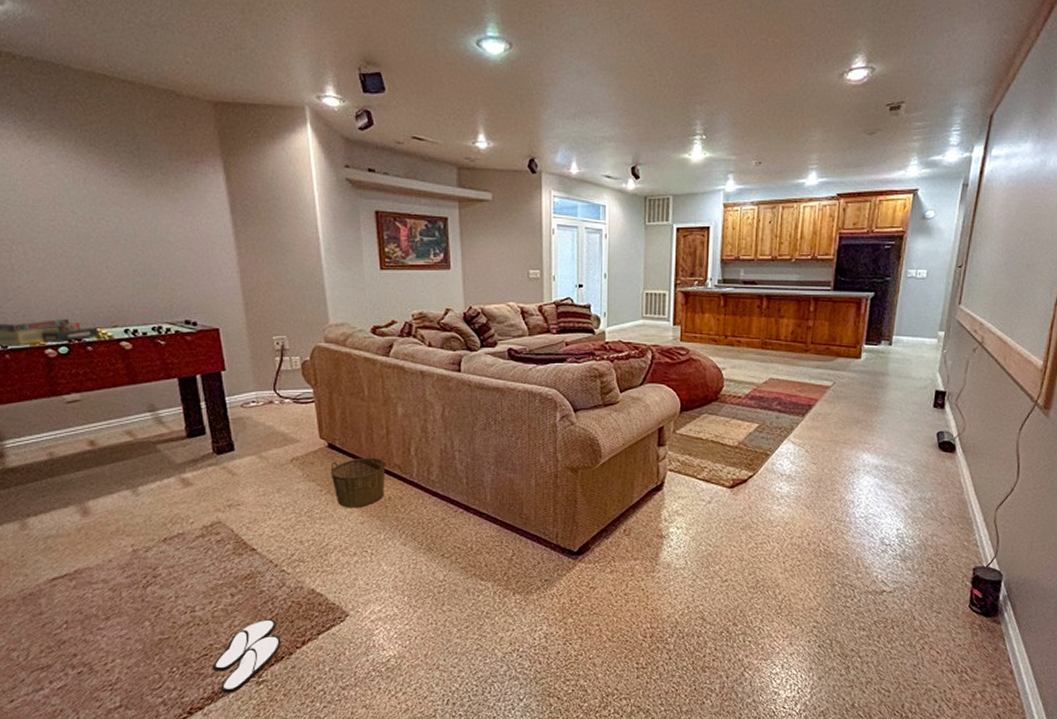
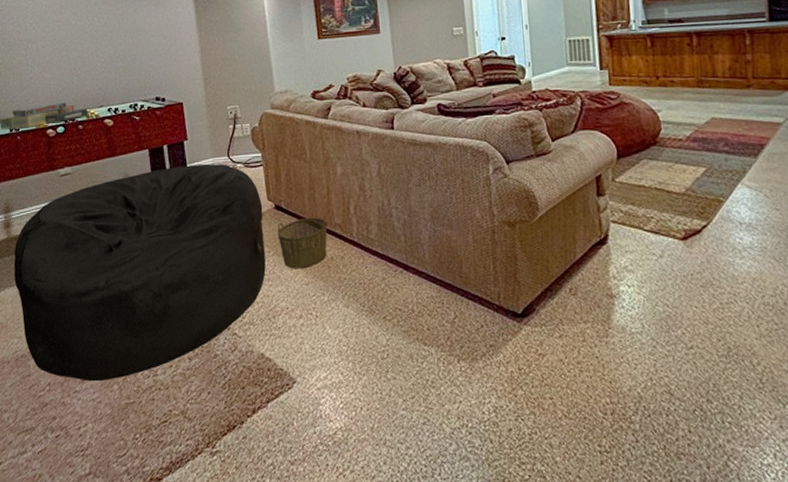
bean bag chair: none [11,397,317,619] -> present [13,163,266,382]
slippers: present [212,619,281,693] -> none [171,385,233,464]

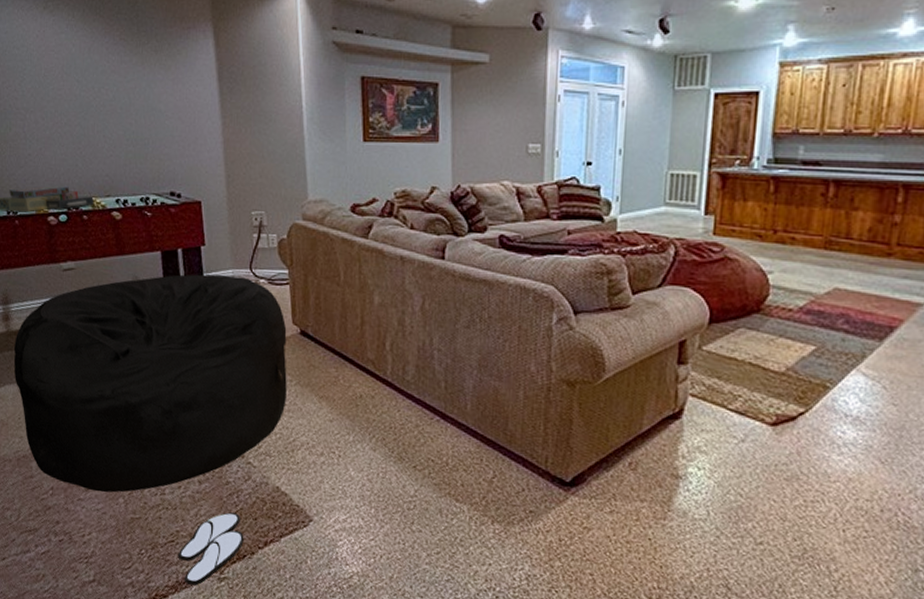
slippers: none [171,385,233,464] -> present [178,512,244,586]
basket: present [277,217,328,269] -> none [301,348,359,404]

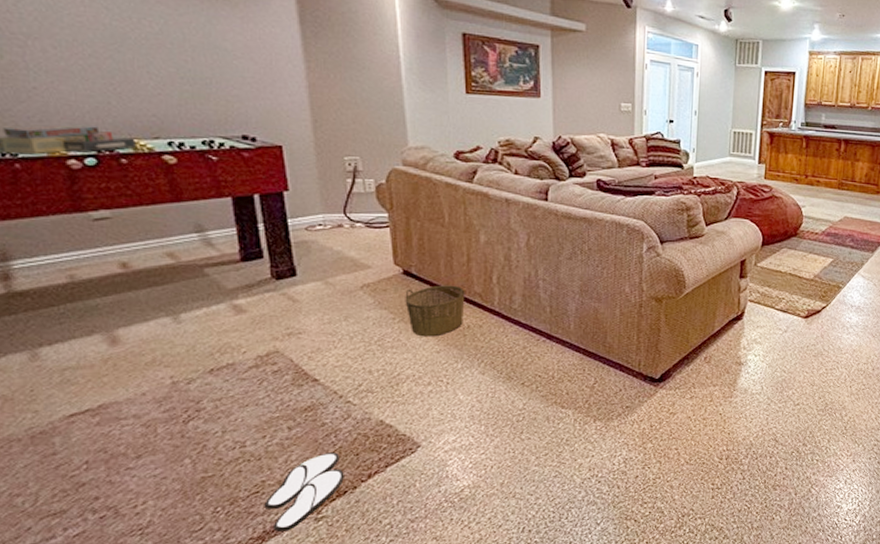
bean bag chair: present [13,274,287,493] -> none [18,219,389,457]
basket: none [301,348,359,404] -> present [405,285,465,337]

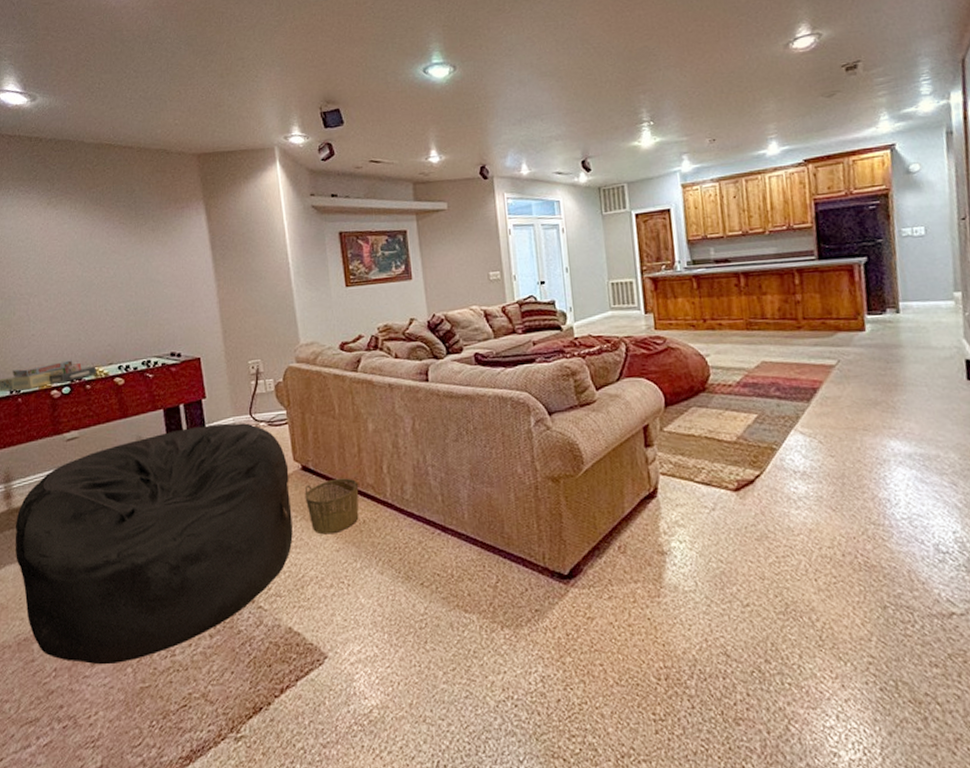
bean bag chair: none [18,219,389,457] -> present [15,423,293,665]
slippers: present [264,452,344,532] -> none [191,663,259,751]

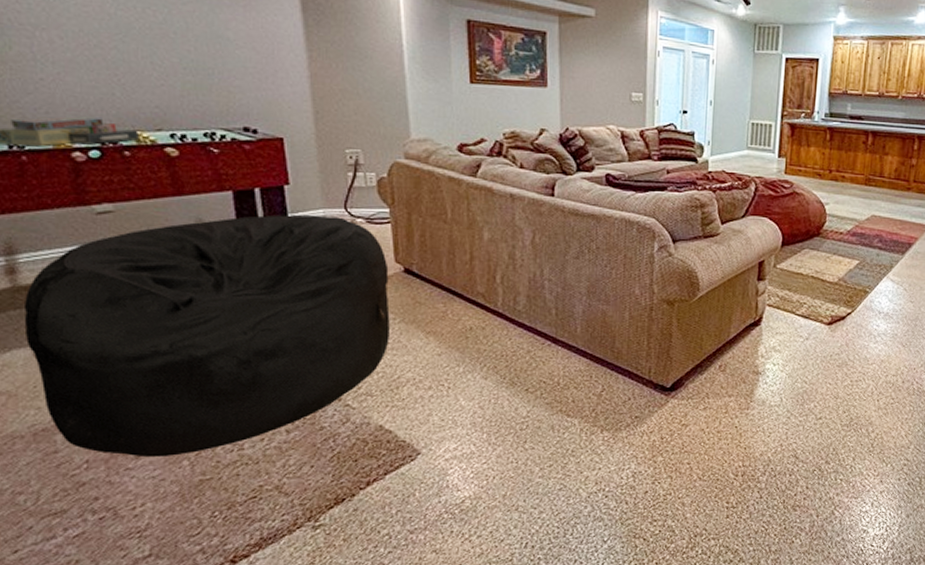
basket: present [304,478,359,535] -> none [406,284,468,339]

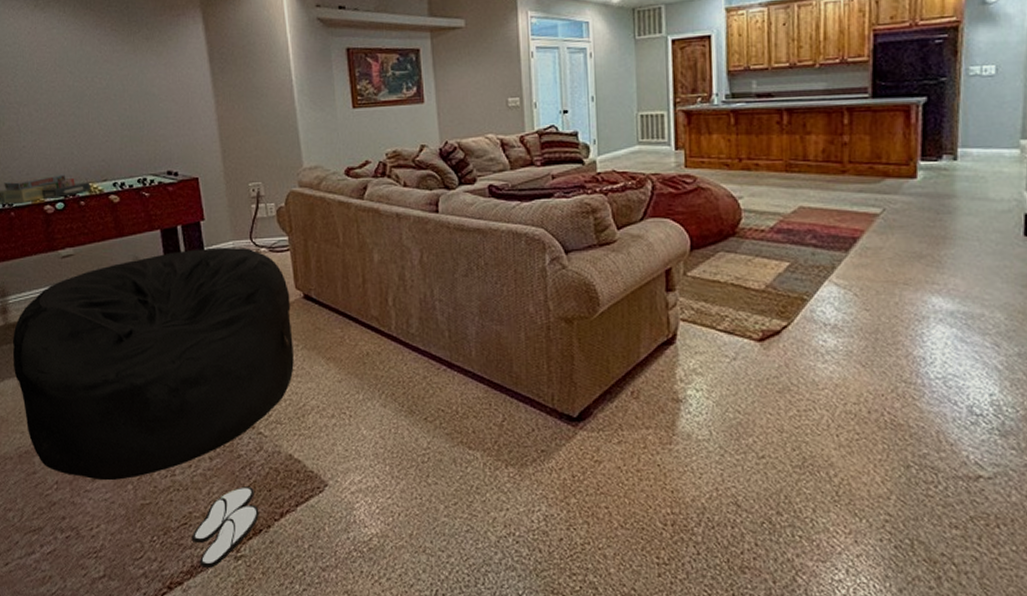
slippers: none [261,458,342,539] -> present [191,486,259,568]

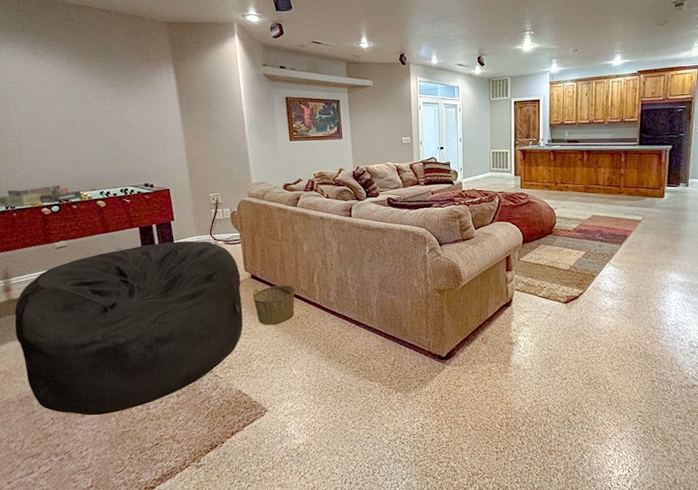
slippers: present [191,486,259,568] -> none [162,415,215,475]
basket: none [306,309,363,365] -> present [253,285,295,325]

